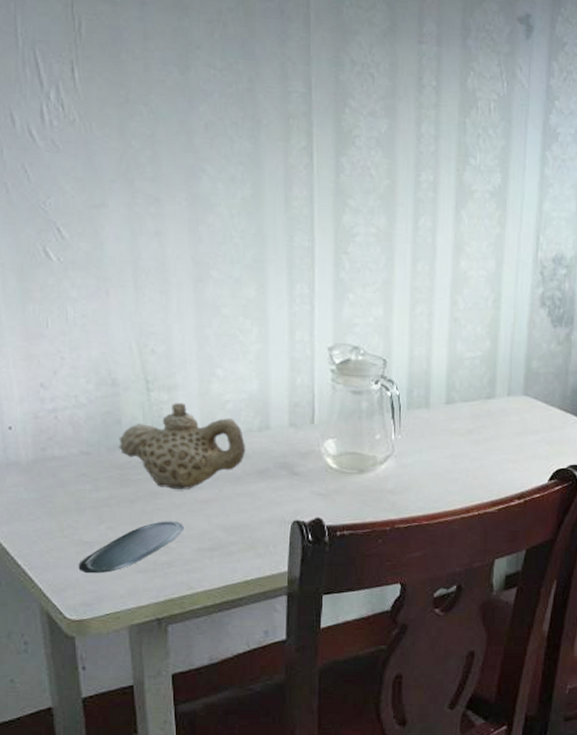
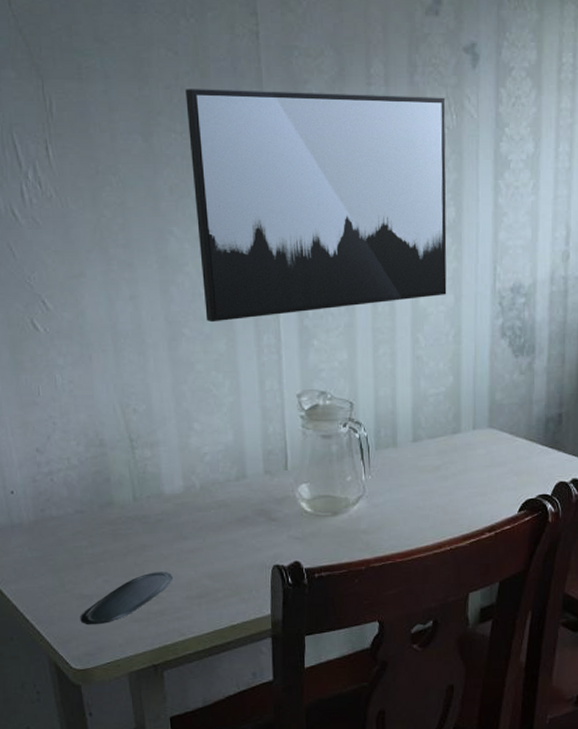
teapot: present [119,403,246,489] -> none [109,458,226,541]
wall art: none [228,25,498,267] -> present [185,89,447,323]

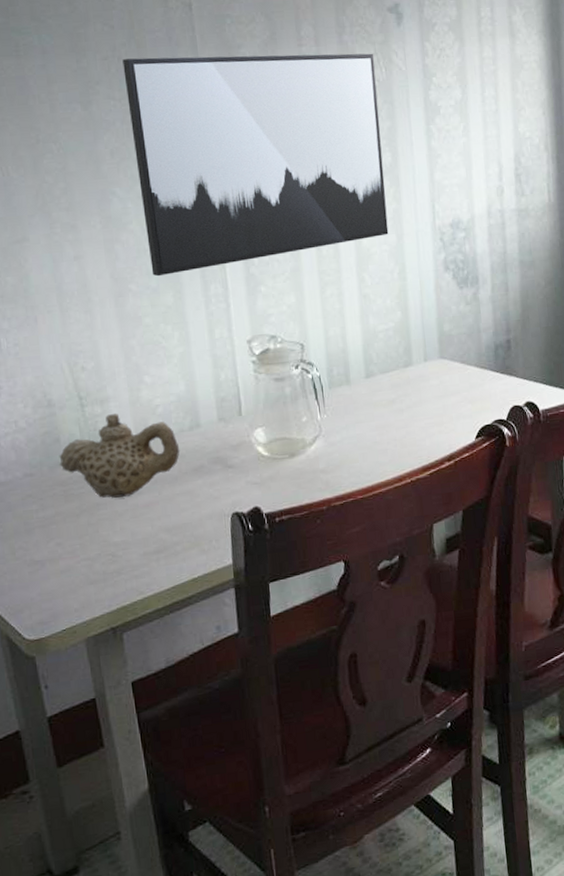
oval tray: present [80,571,174,625] -> none [32,529,130,592]
teapot: none [109,458,226,541] -> present [59,414,180,498]

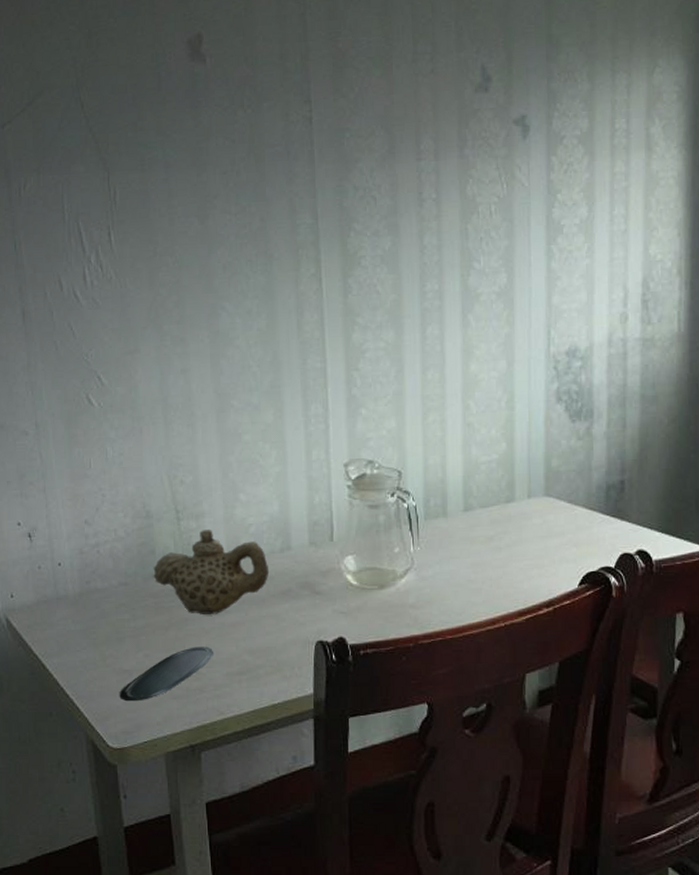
oval tray: none [32,529,130,592] -> present [119,646,214,702]
wall art: present [122,53,389,277] -> none [241,168,499,394]

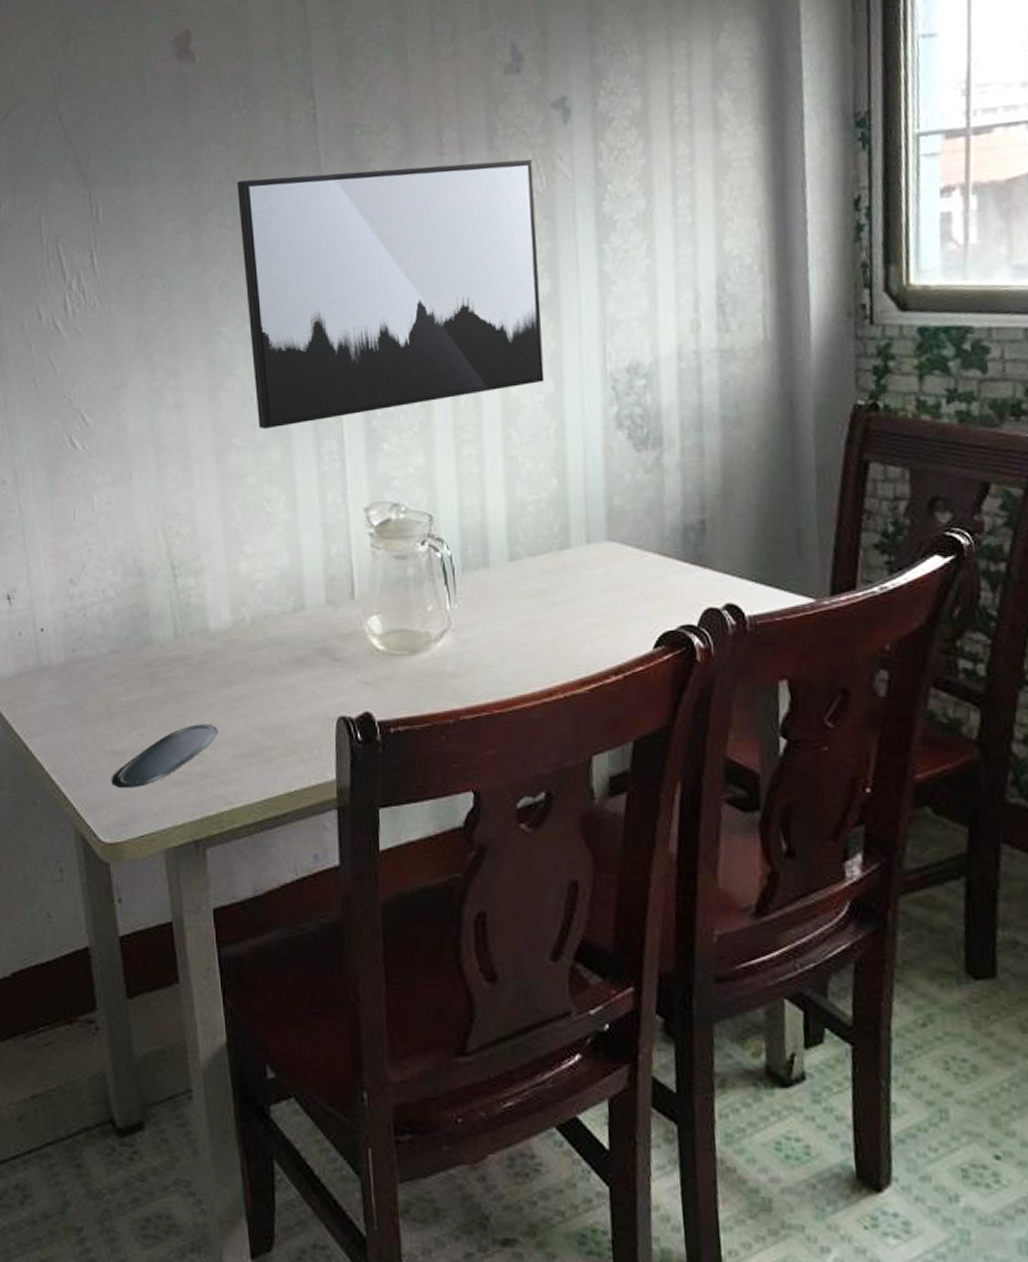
teapot: present [153,530,270,614] -> none [147,588,281,686]
wall art: none [241,168,499,394] -> present [237,159,545,430]

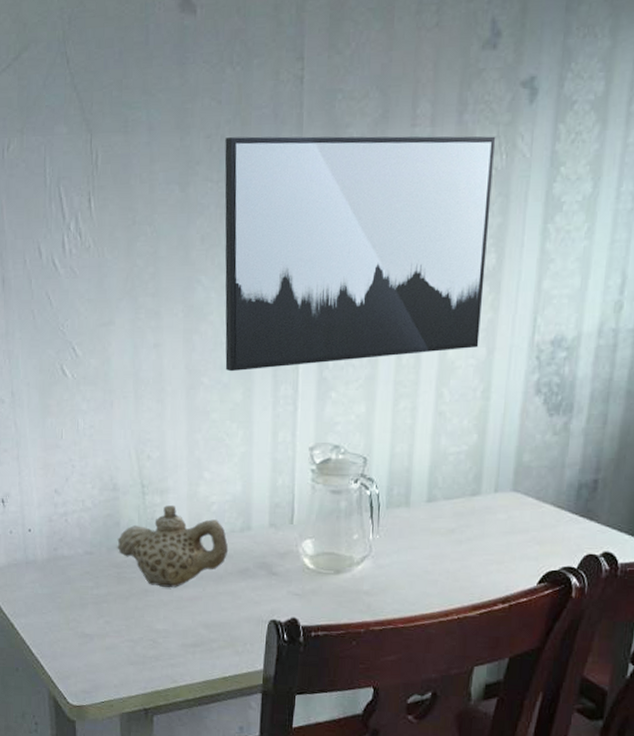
oval tray: present [111,724,219,789] -> none [80,617,171,664]
teapot: none [147,588,281,686] -> present [117,505,229,588]

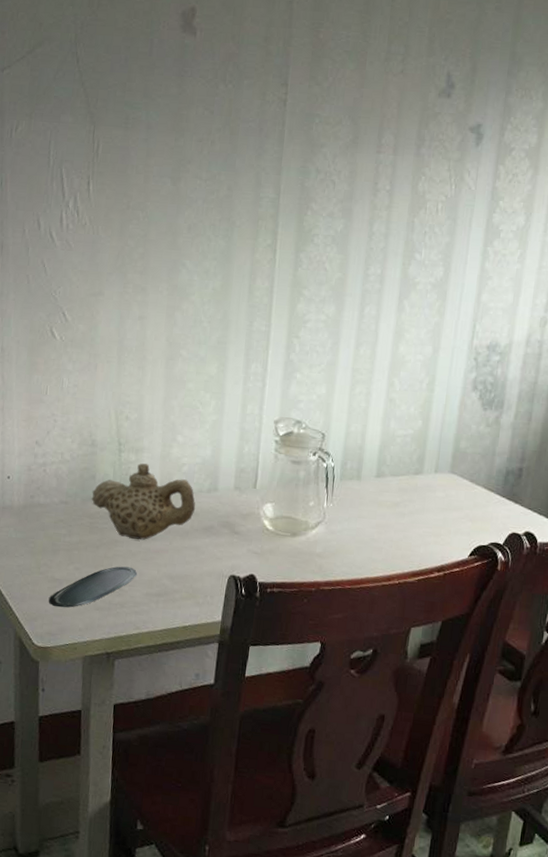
oval tray: none [80,617,171,664] -> present [48,566,138,608]
wall art: present [224,136,496,372] -> none [202,143,447,348]

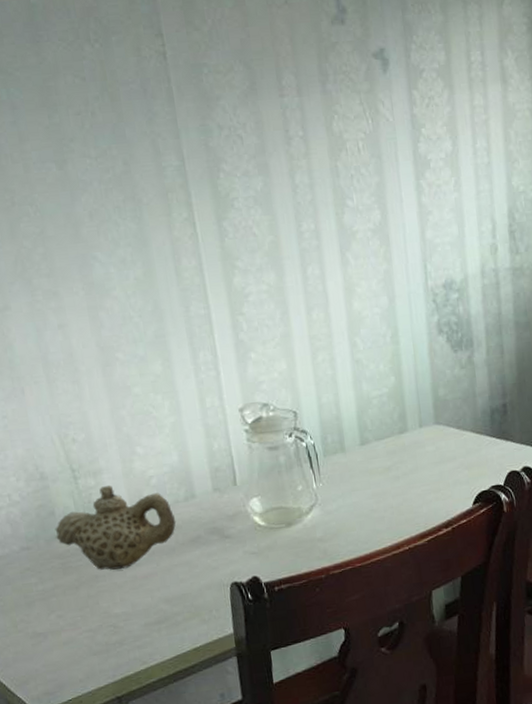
oval tray: present [48,566,138,608] -> none [36,600,130,664]

